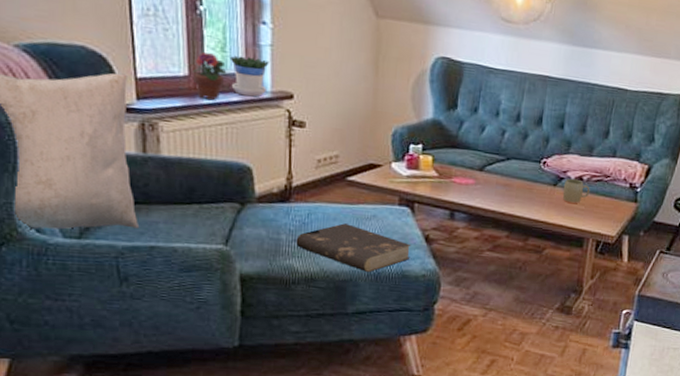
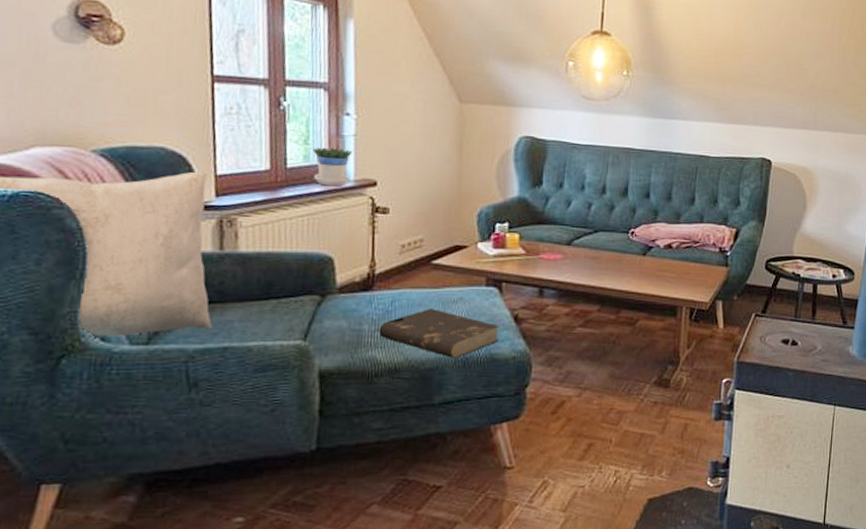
potted flower: present [192,51,227,101] -> none [274,145,310,193]
mug: present [562,178,590,204] -> none [652,247,680,271]

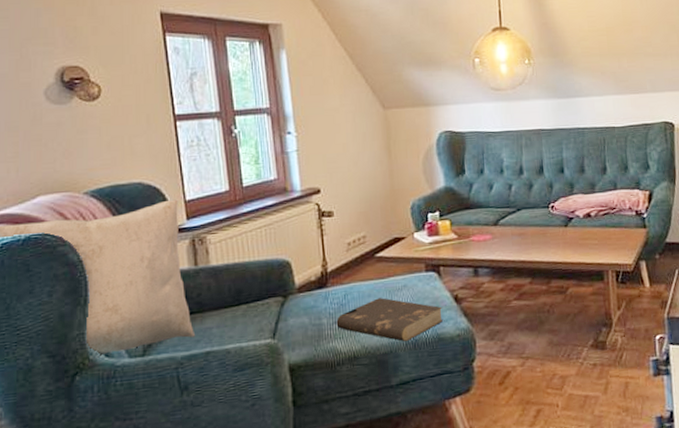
flowerpot: present [312,147,353,187] -> none [263,163,297,199]

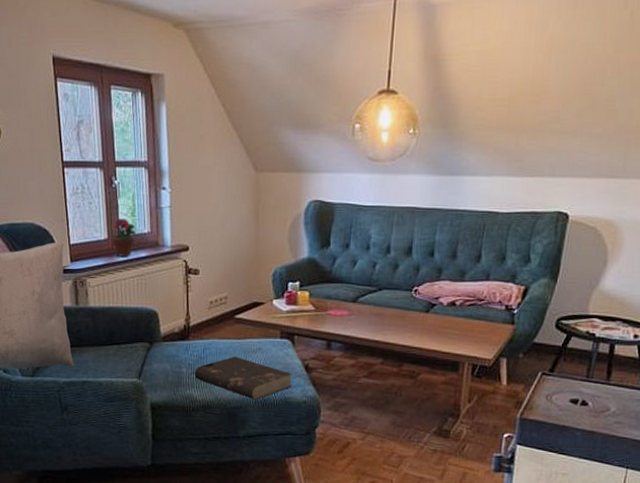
potted flower: none [232,167,262,208] -> present [110,217,137,258]

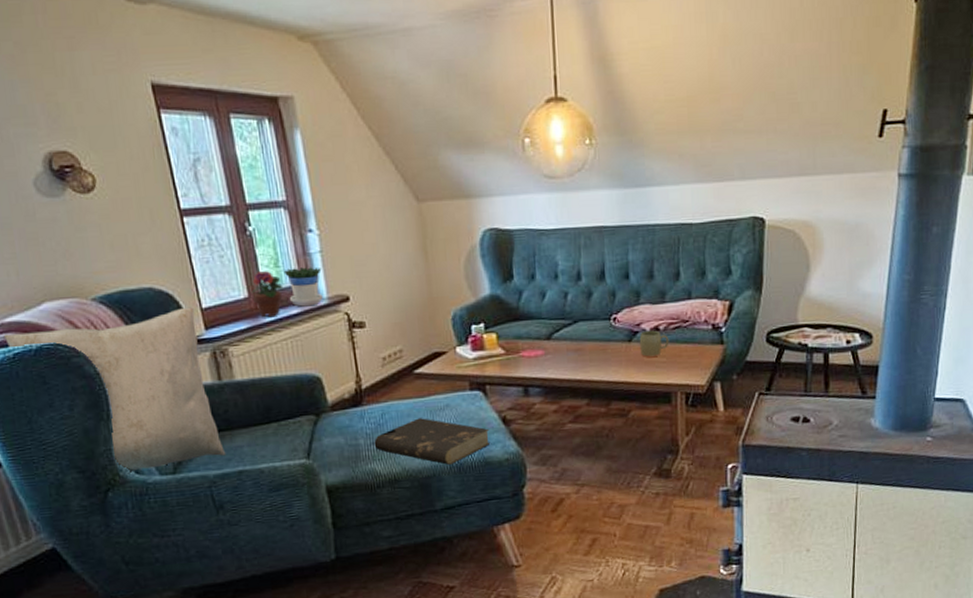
flowerpot: none [138,218,169,252] -> present [283,267,323,307]
mug: none [435,304,464,328] -> present [639,330,669,357]

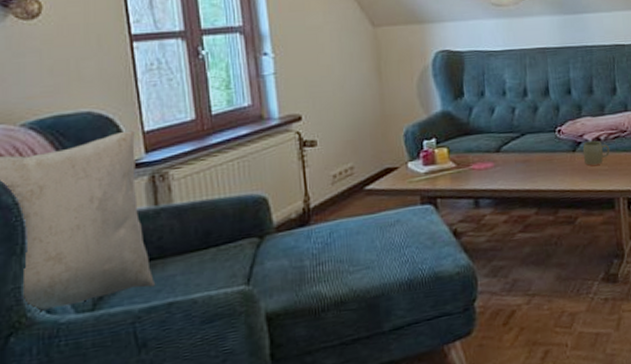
potted flower: present [251,270,284,318] -> none [199,92,234,139]
flowerpot: present [283,267,323,307] -> none [235,88,274,128]
book: present [374,418,491,466] -> none [320,234,442,283]

